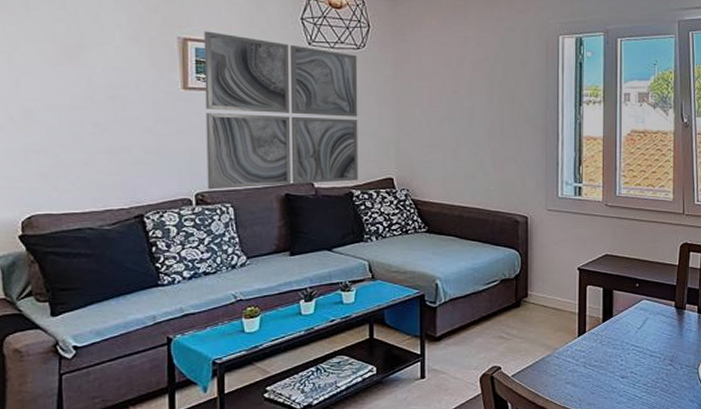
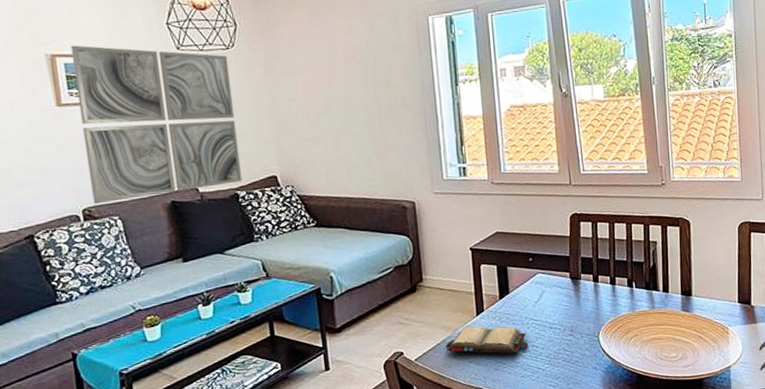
hardback book: none [544,346,628,378] -> present [445,326,529,354]

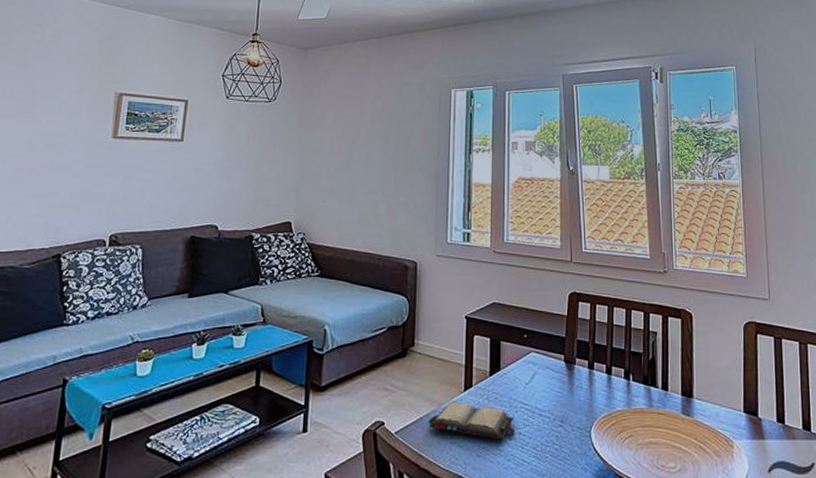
wall art: present [70,45,243,205] -> none [121,87,268,232]

